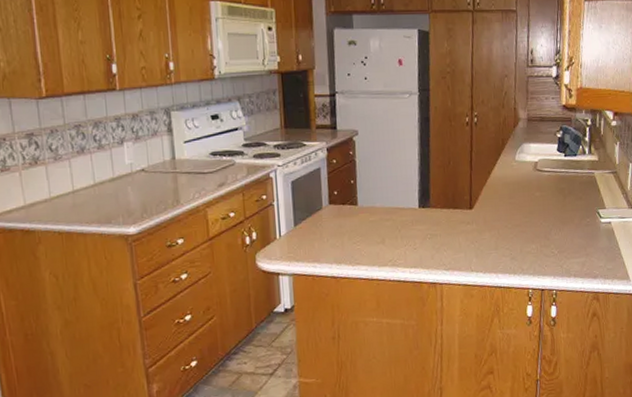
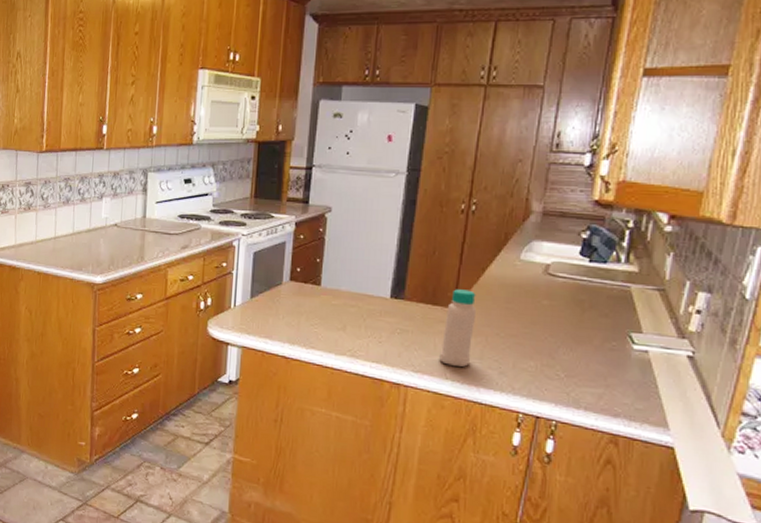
bottle: none [464,192,489,259] -> present [439,289,477,367]

